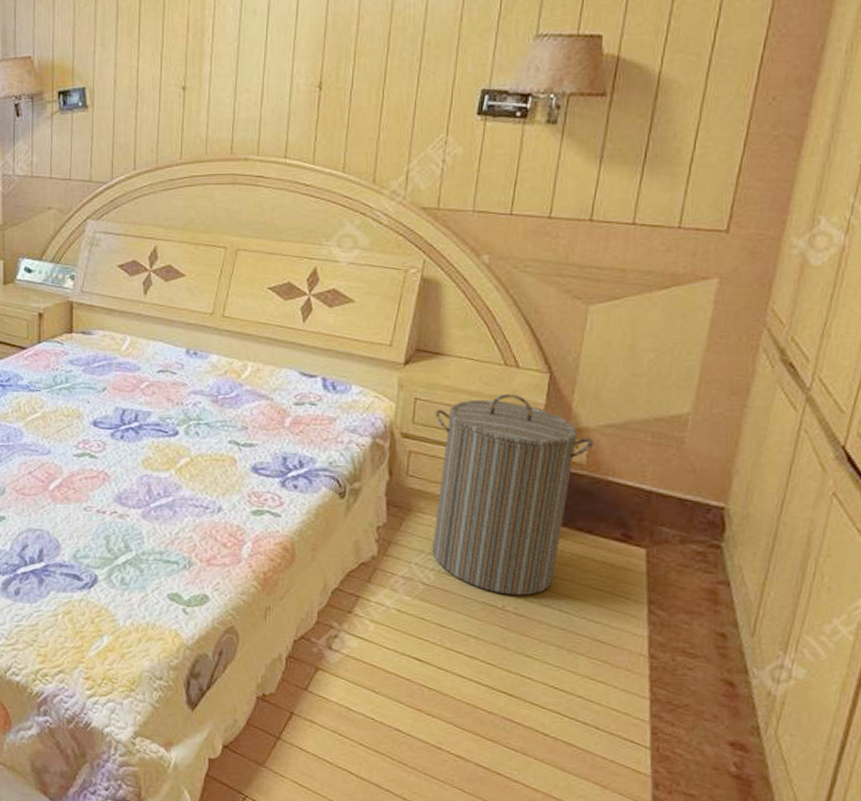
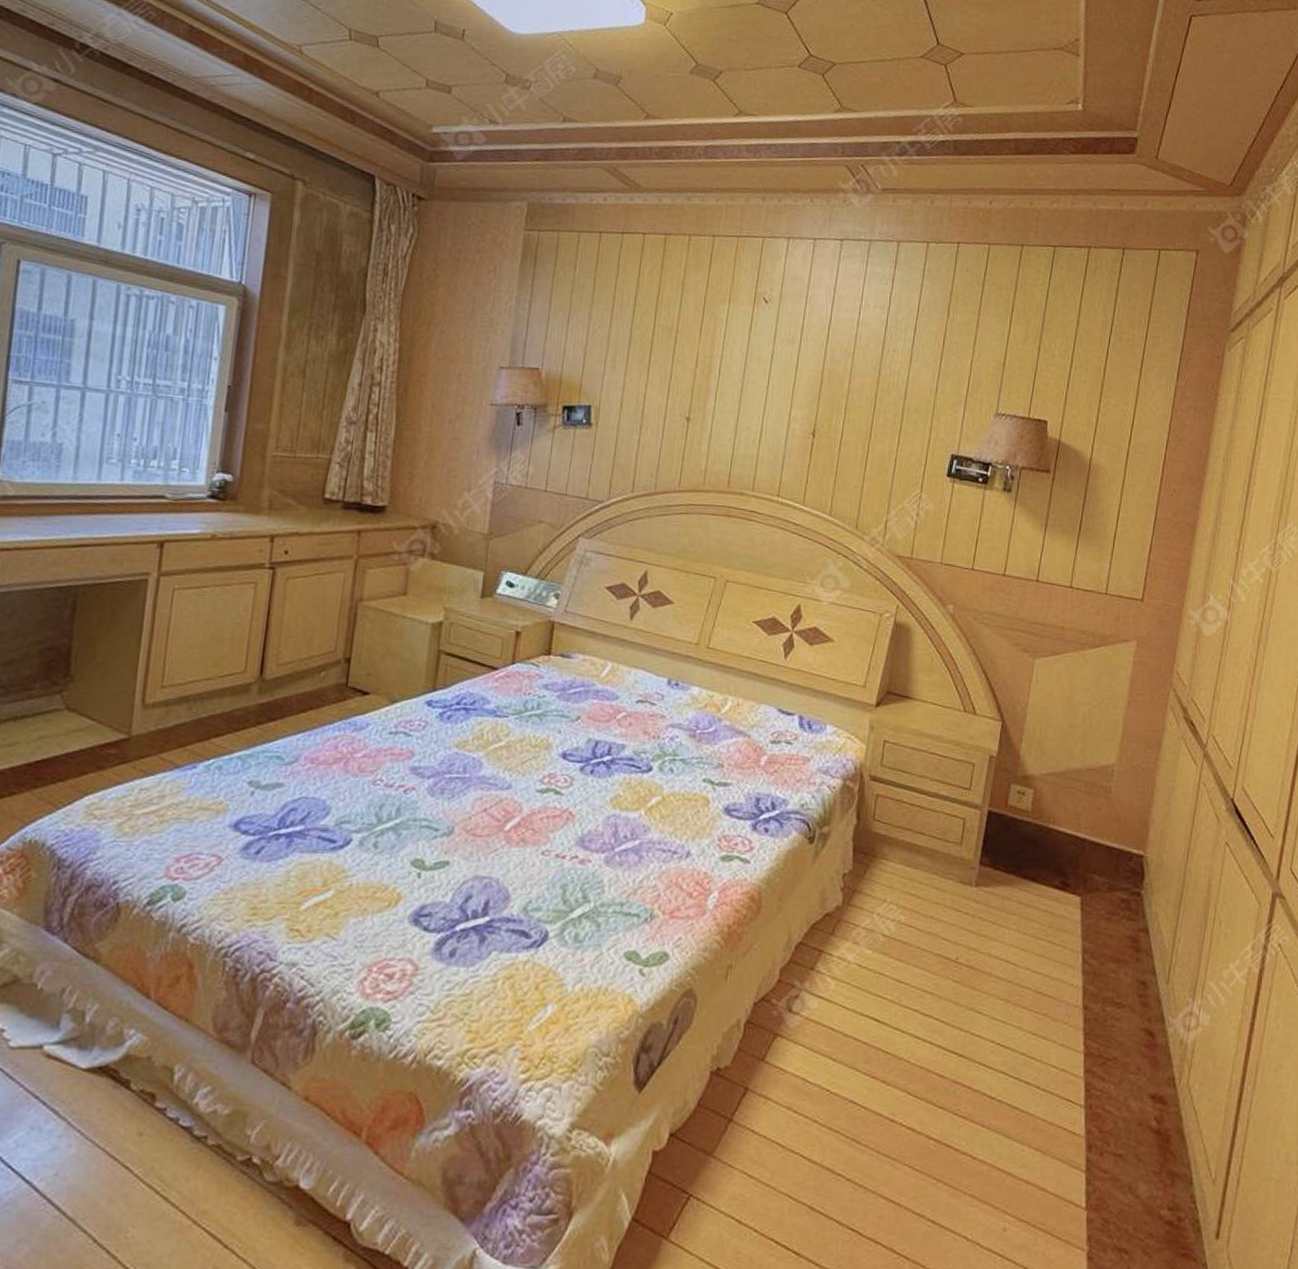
laundry hamper: present [432,393,594,596] -> none [893,739,1038,947]

